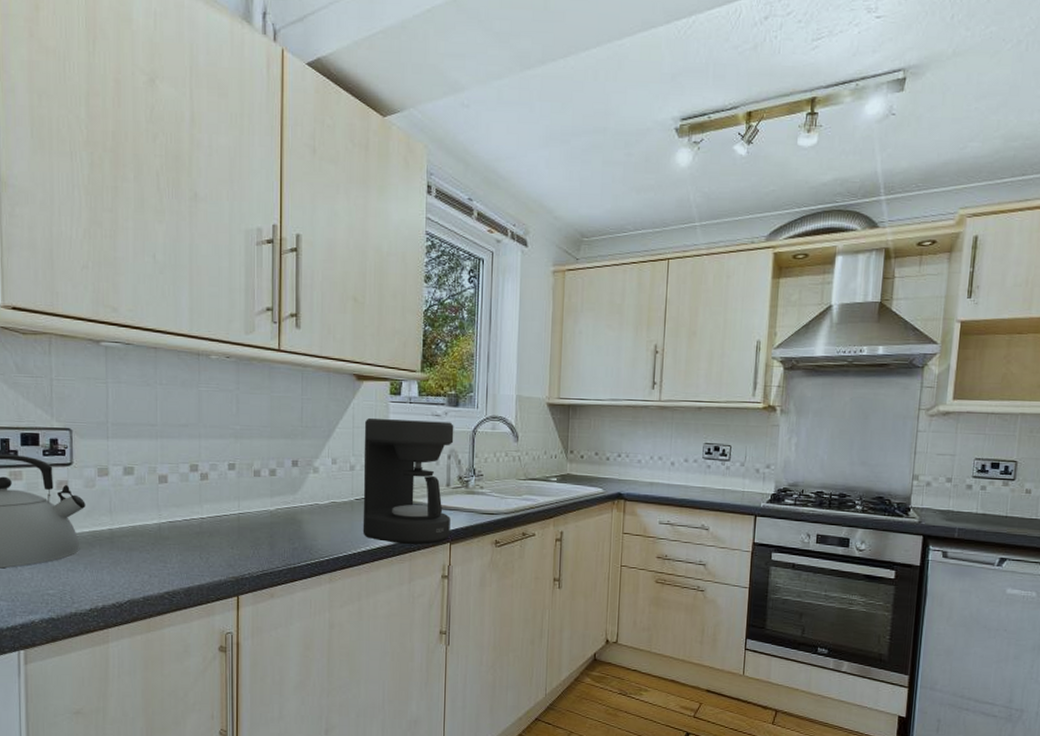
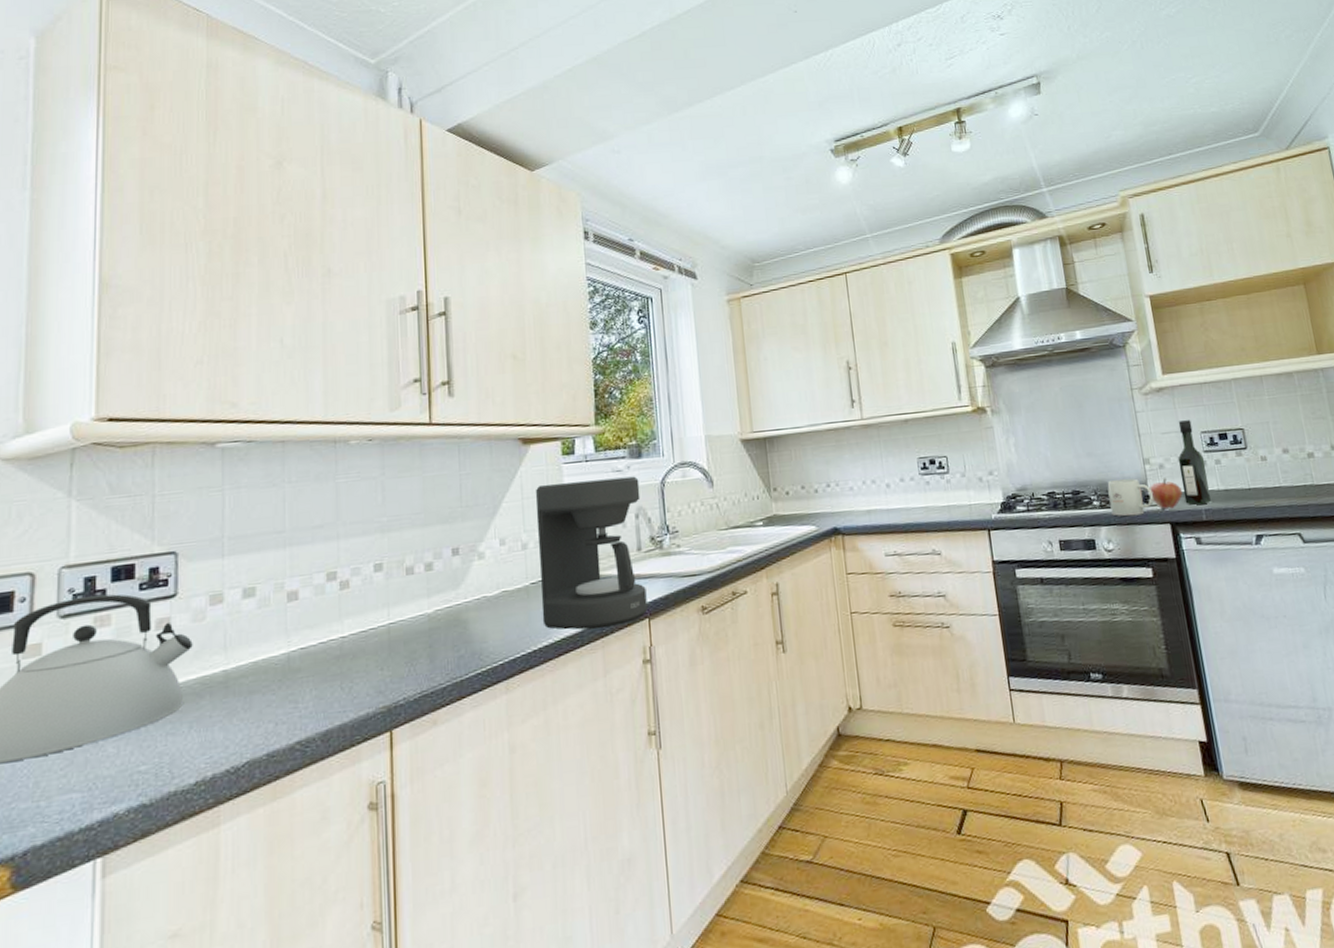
mug: none [871,490,915,524] -> present [1107,478,1154,517]
fruit: none [911,495,942,523] -> present [1150,478,1183,510]
bottle: none [942,445,972,524] -> present [1178,420,1211,505]

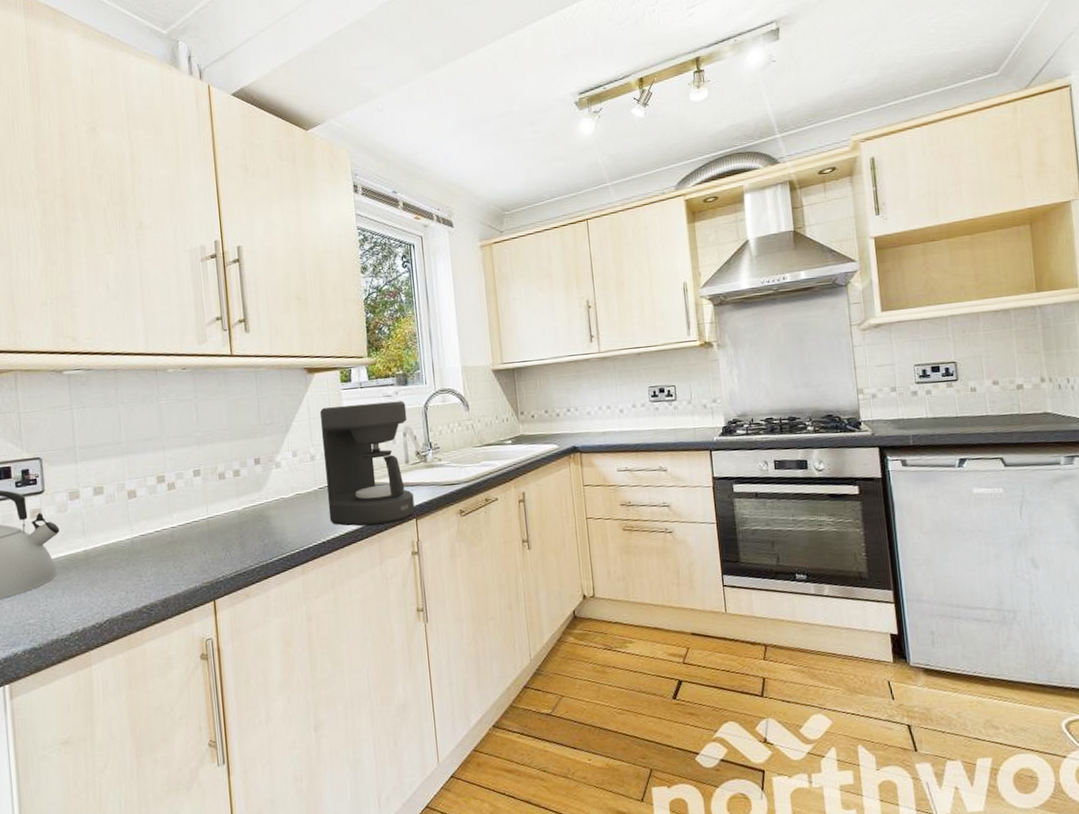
mug: present [1107,478,1154,517] -> none [821,407,865,441]
fruit: present [1150,478,1183,510] -> none [862,406,892,435]
bottle: present [1178,420,1211,505] -> none [890,354,919,431]

